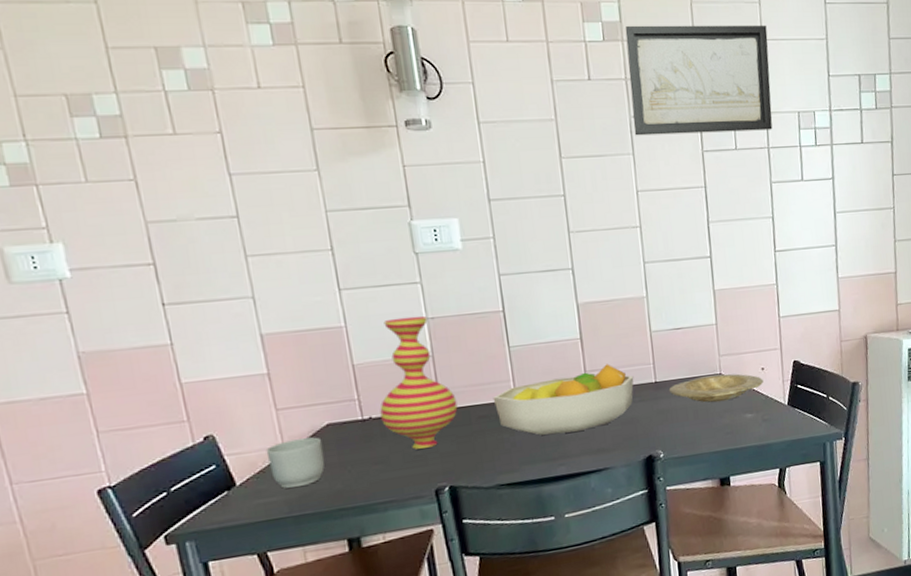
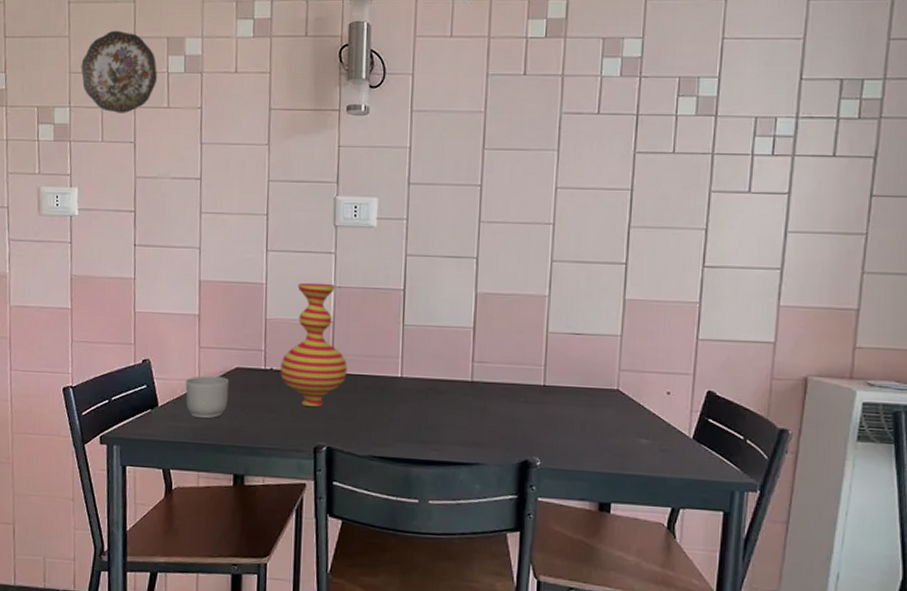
decorative plate: none [30,39,152,145] -> present [81,30,157,113]
fruit bowl: present [492,364,634,435] -> none [380,358,522,420]
wall art: present [625,25,773,136] -> none [563,22,731,135]
plate: present [668,373,764,403] -> none [557,389,667,421]

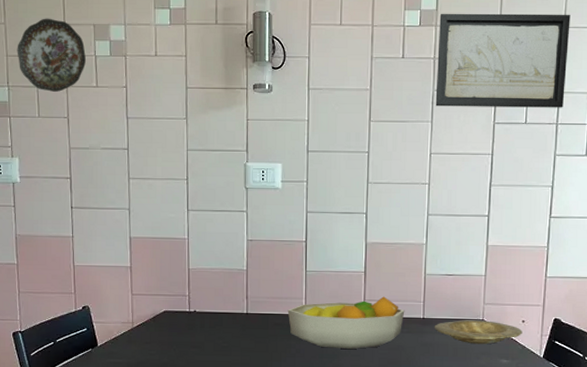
mug: present [185,376,230,419] -> none [120,319,159,355]
vase: present [280,282,348,406] -> none [202,237,260,342]
fruit bowl: none [380,358,522,420] -> present [287,296,405,349]
plate: none [557,389,667,421] -> present [434,320,522,345]
wall art: none [563,22,731,135] -> present [435,13,571,108]

